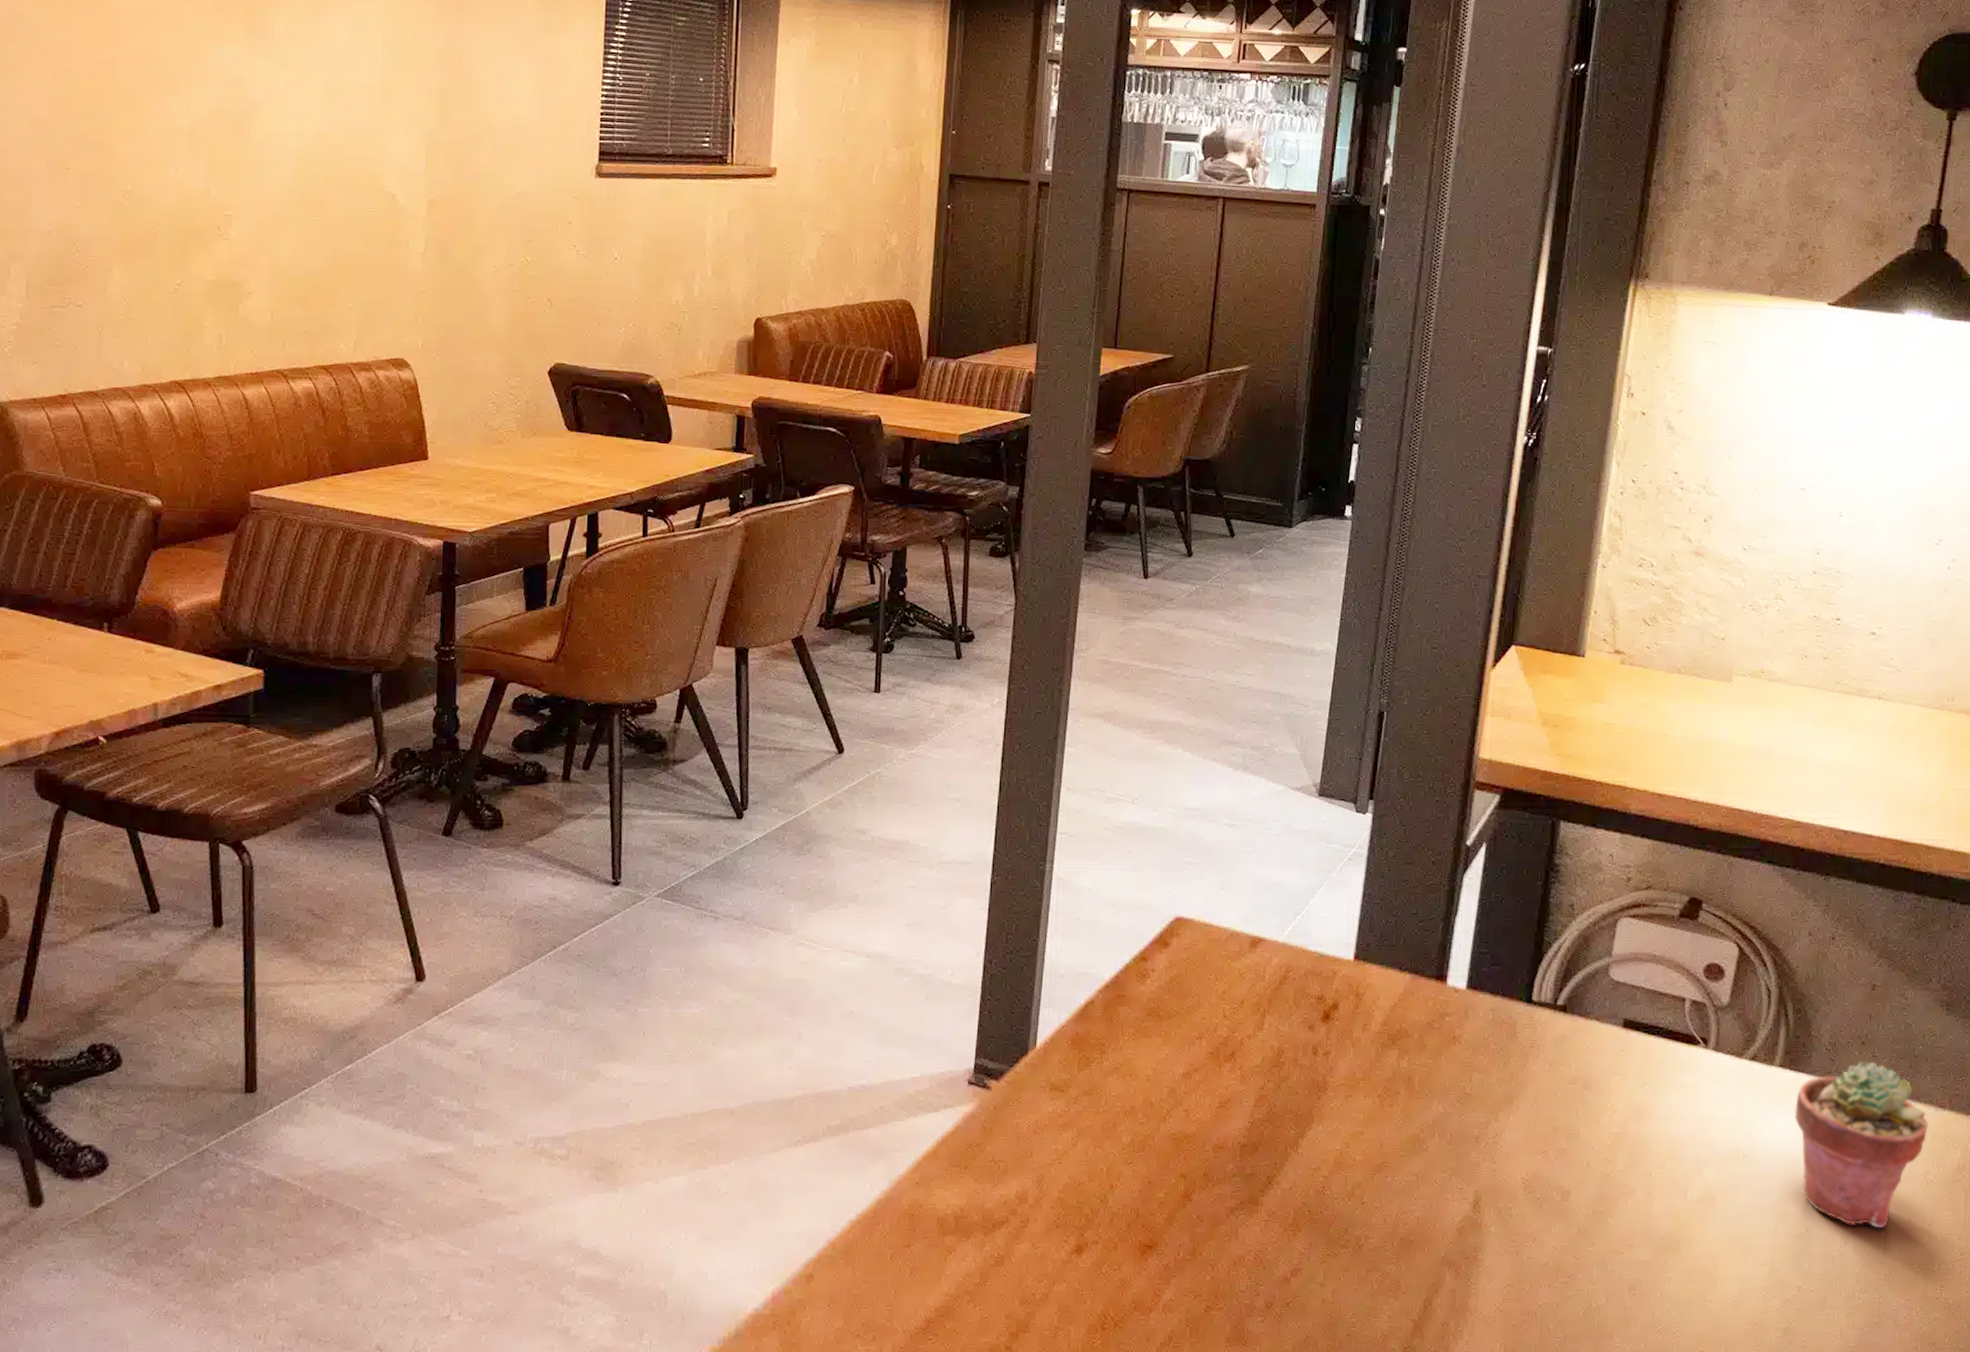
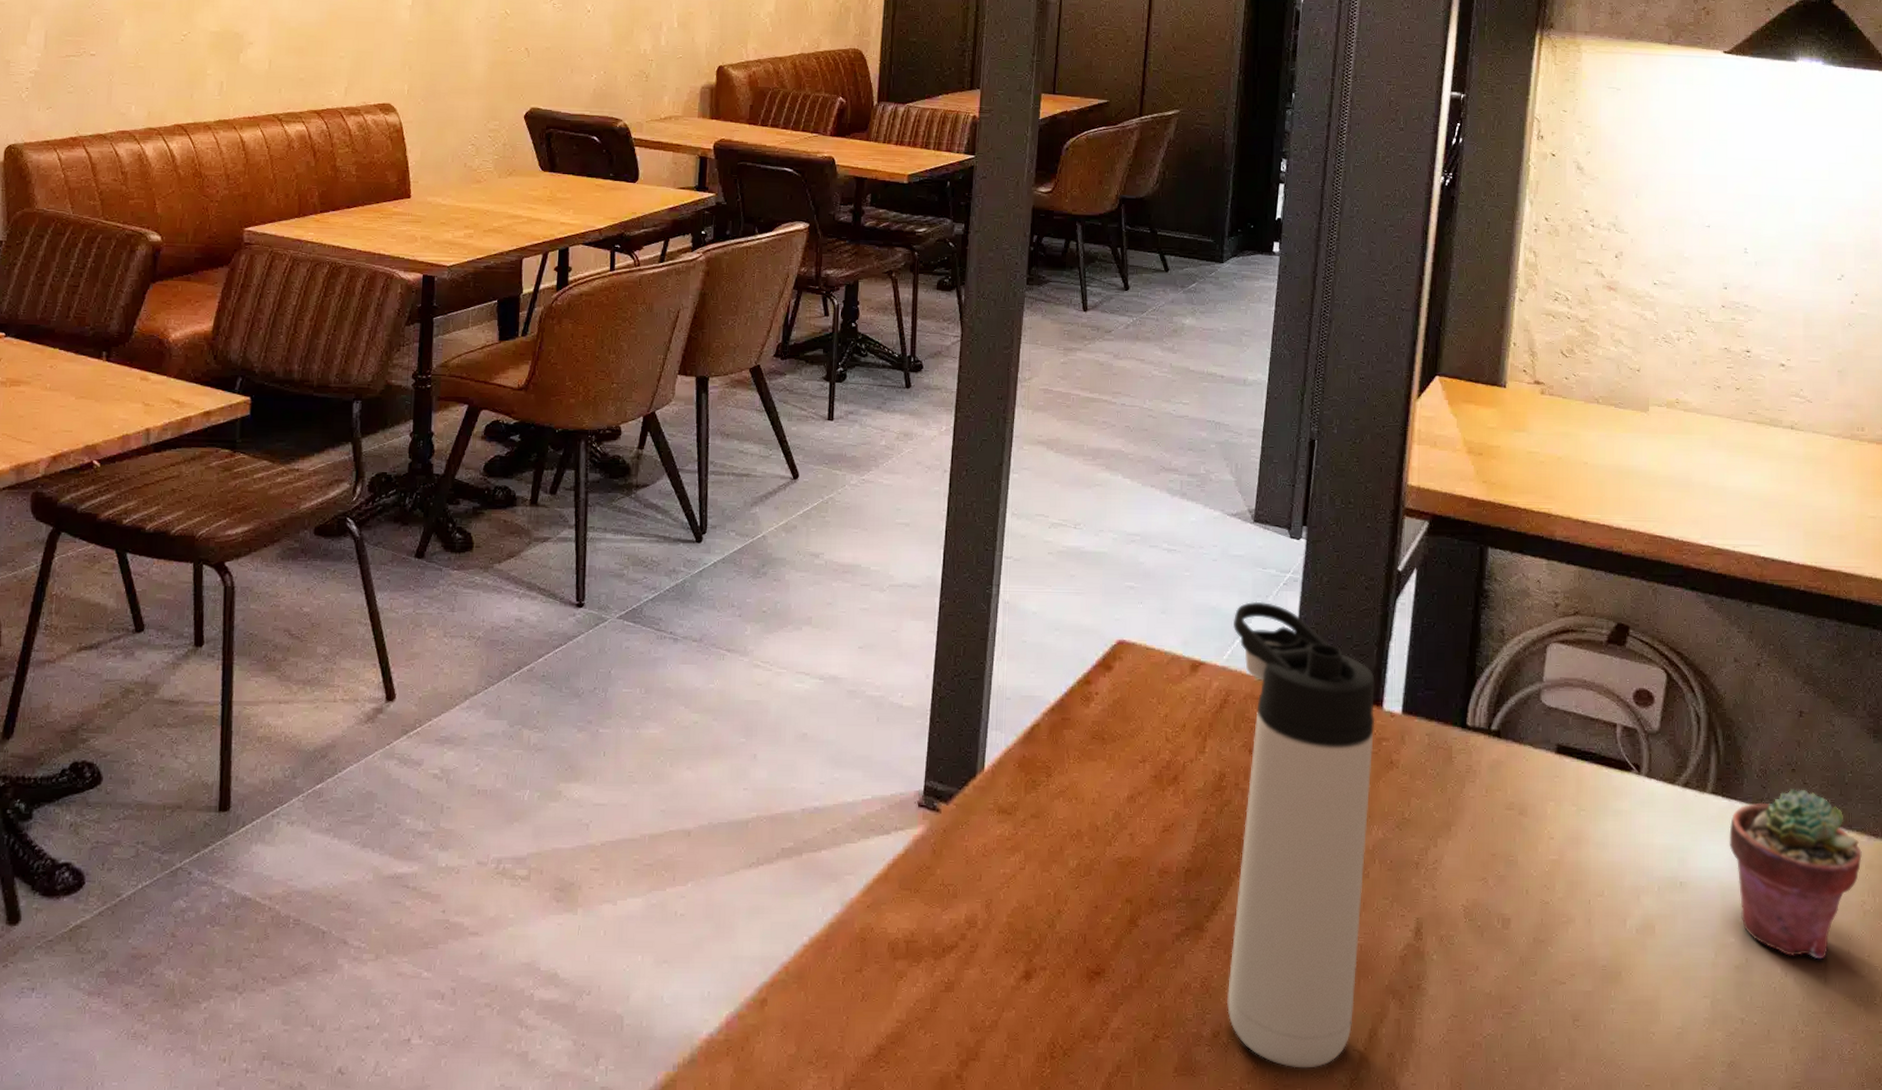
thermos bottle: none [1281,877,1440,1338] -> present [1227,601,1375,1069]

